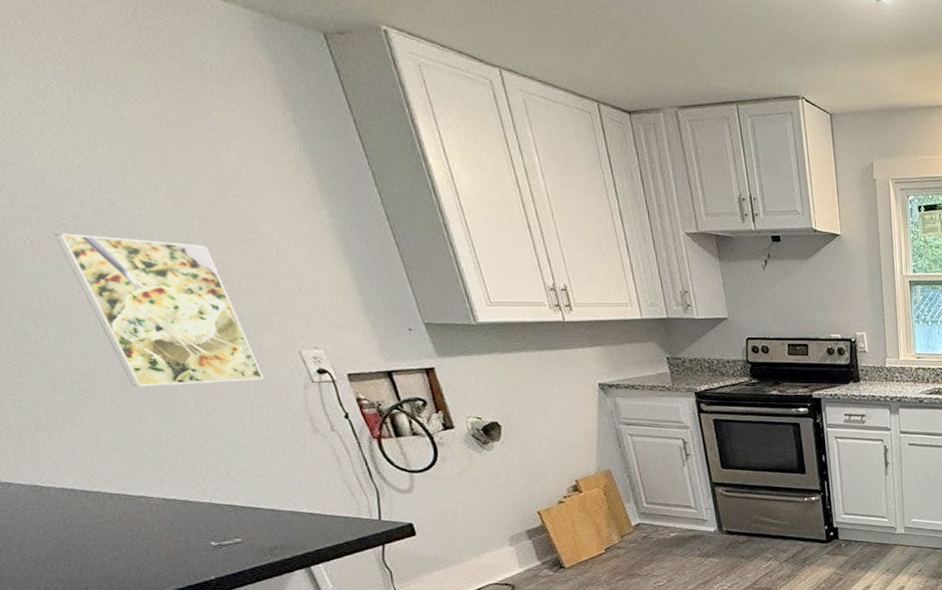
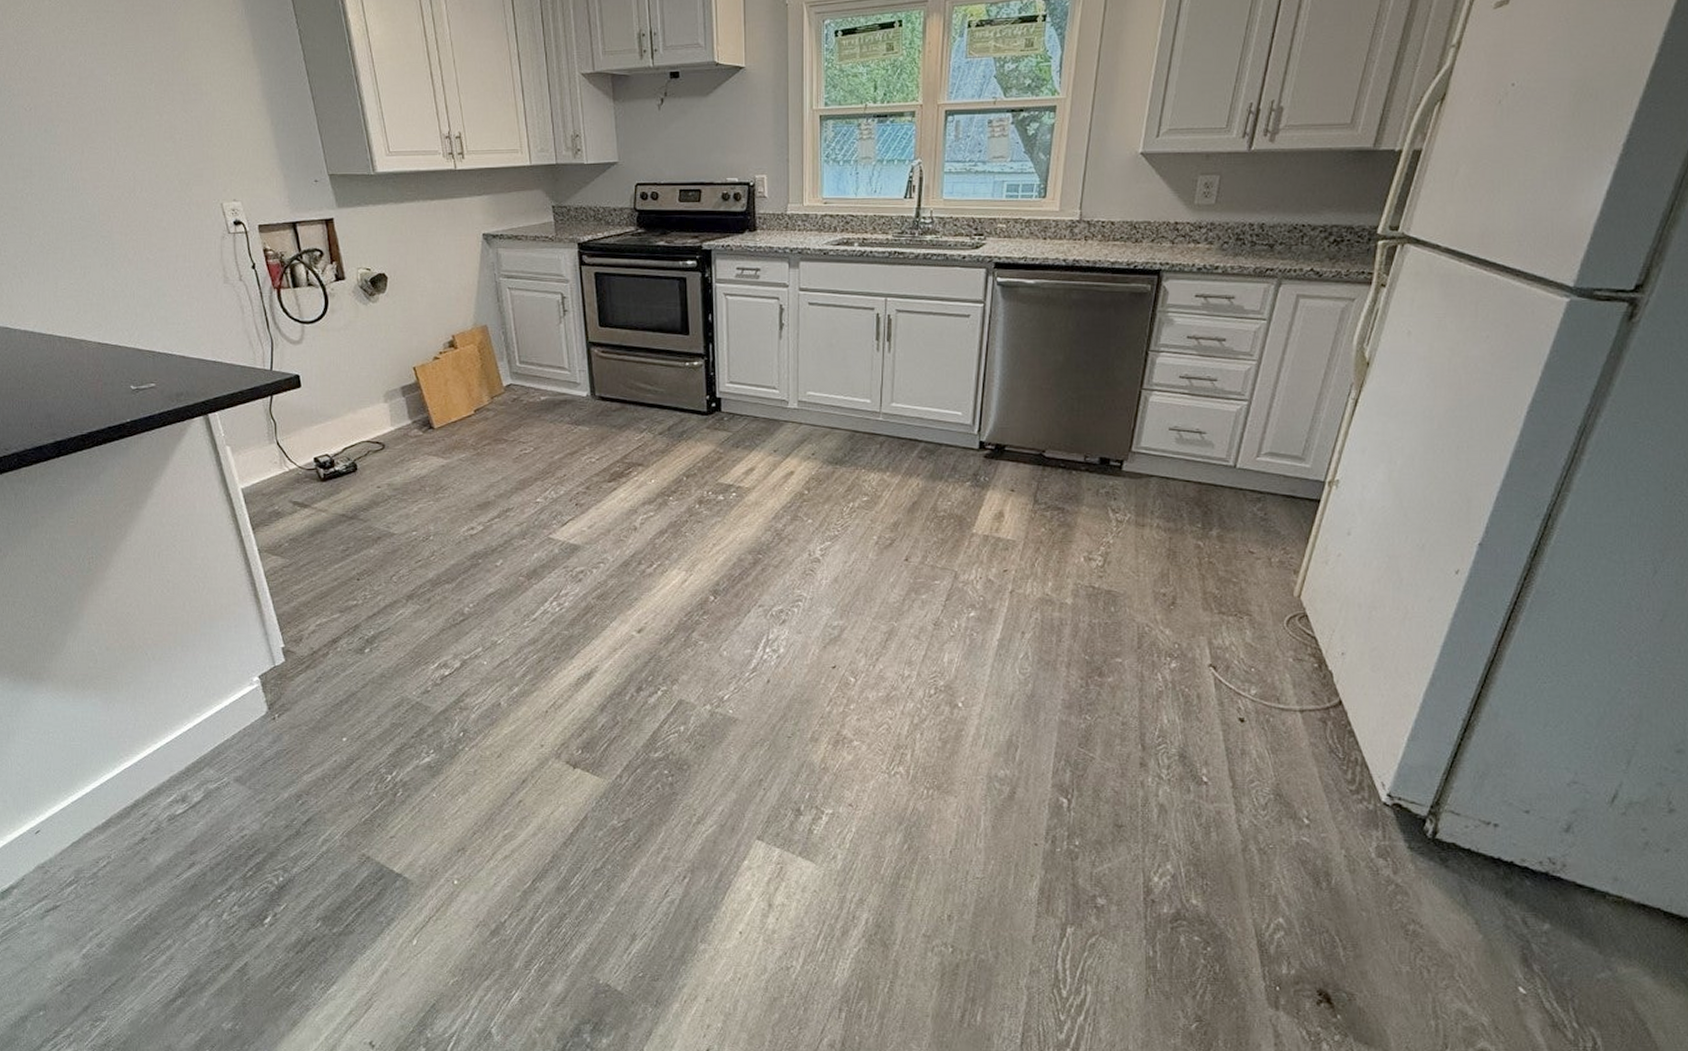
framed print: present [53,232,264,387] -> none [47,100,190,238]

